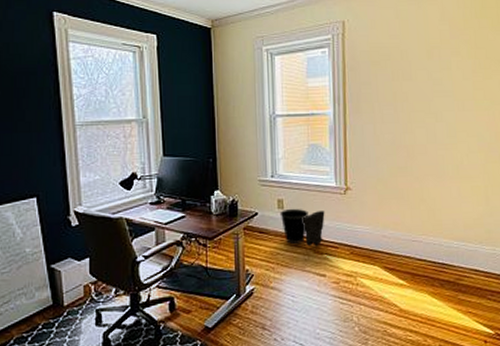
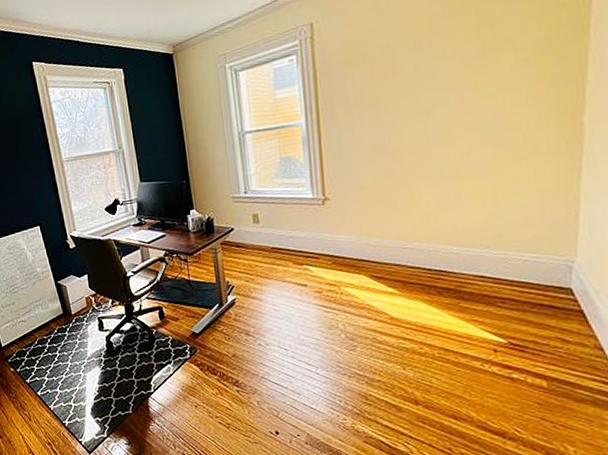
wastebasket: present [279,208,309,244] -> none [255,222,285,256]
bag: present [302,211,325,247] -> none [279,223,303,259]

